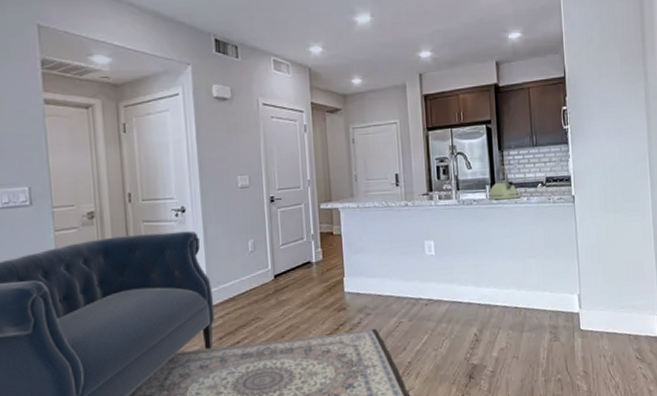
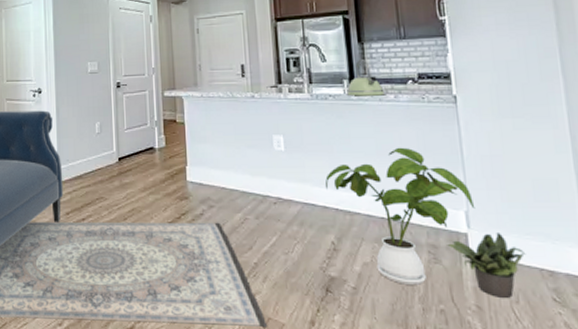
house plant: none [469,243,586,363] -> present [324,147,475,285]
potted plant: none [564,308,620,362] -> present [447,231,526,298]

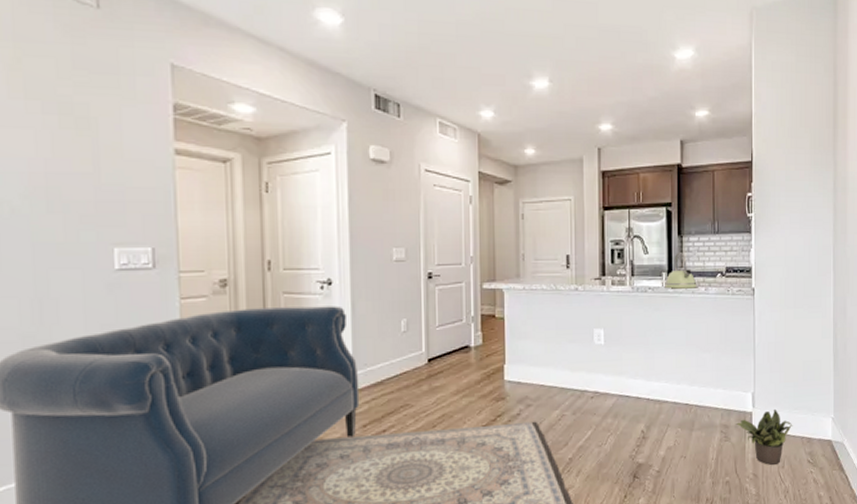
house plant: present [324,147,475,285] -> none [639,337,760,463]

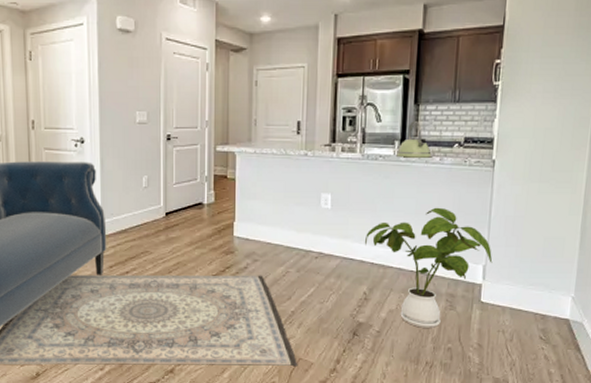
house plant: none [639,337,760,463] -> present [364,207,493,328]
potted plant: present [736,408,793,465] -> none [463,282,526,337]

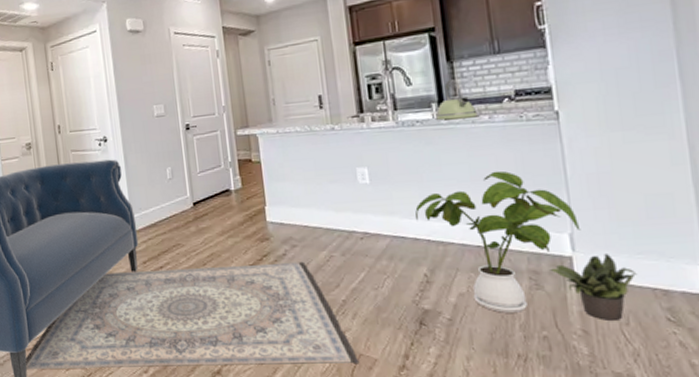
potted plant: none [463,282,526,337] -> present [549,252,638,320]

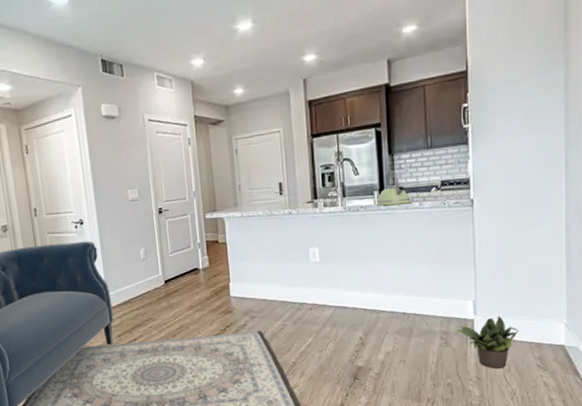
house plant: present [414,170,581,313] -> none [355,249,482,367]

